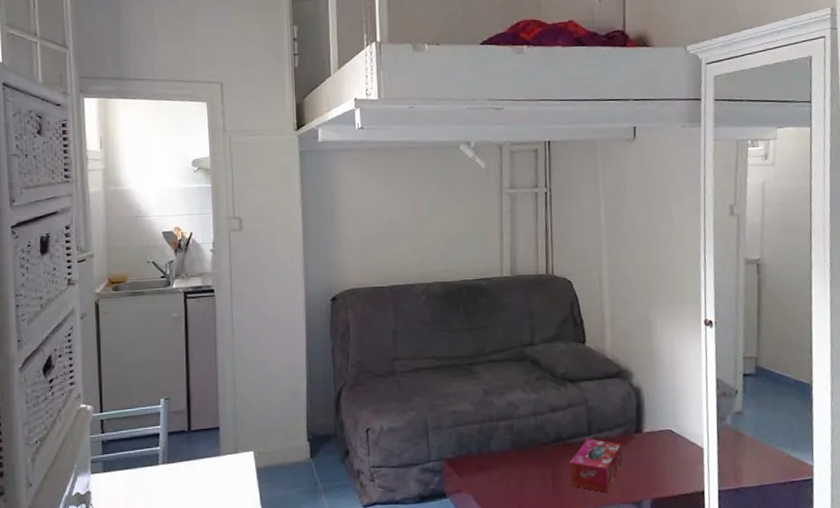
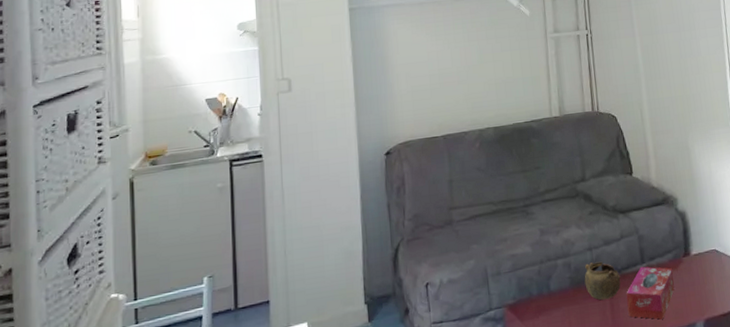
teapot: none [526,428,565,466] -> present [584,261,621,300]

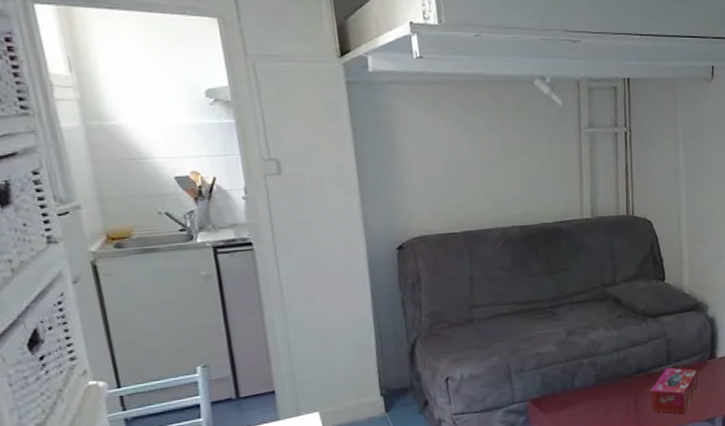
teapot: present [584,261,621,300] -> none [609,361,646,397]

